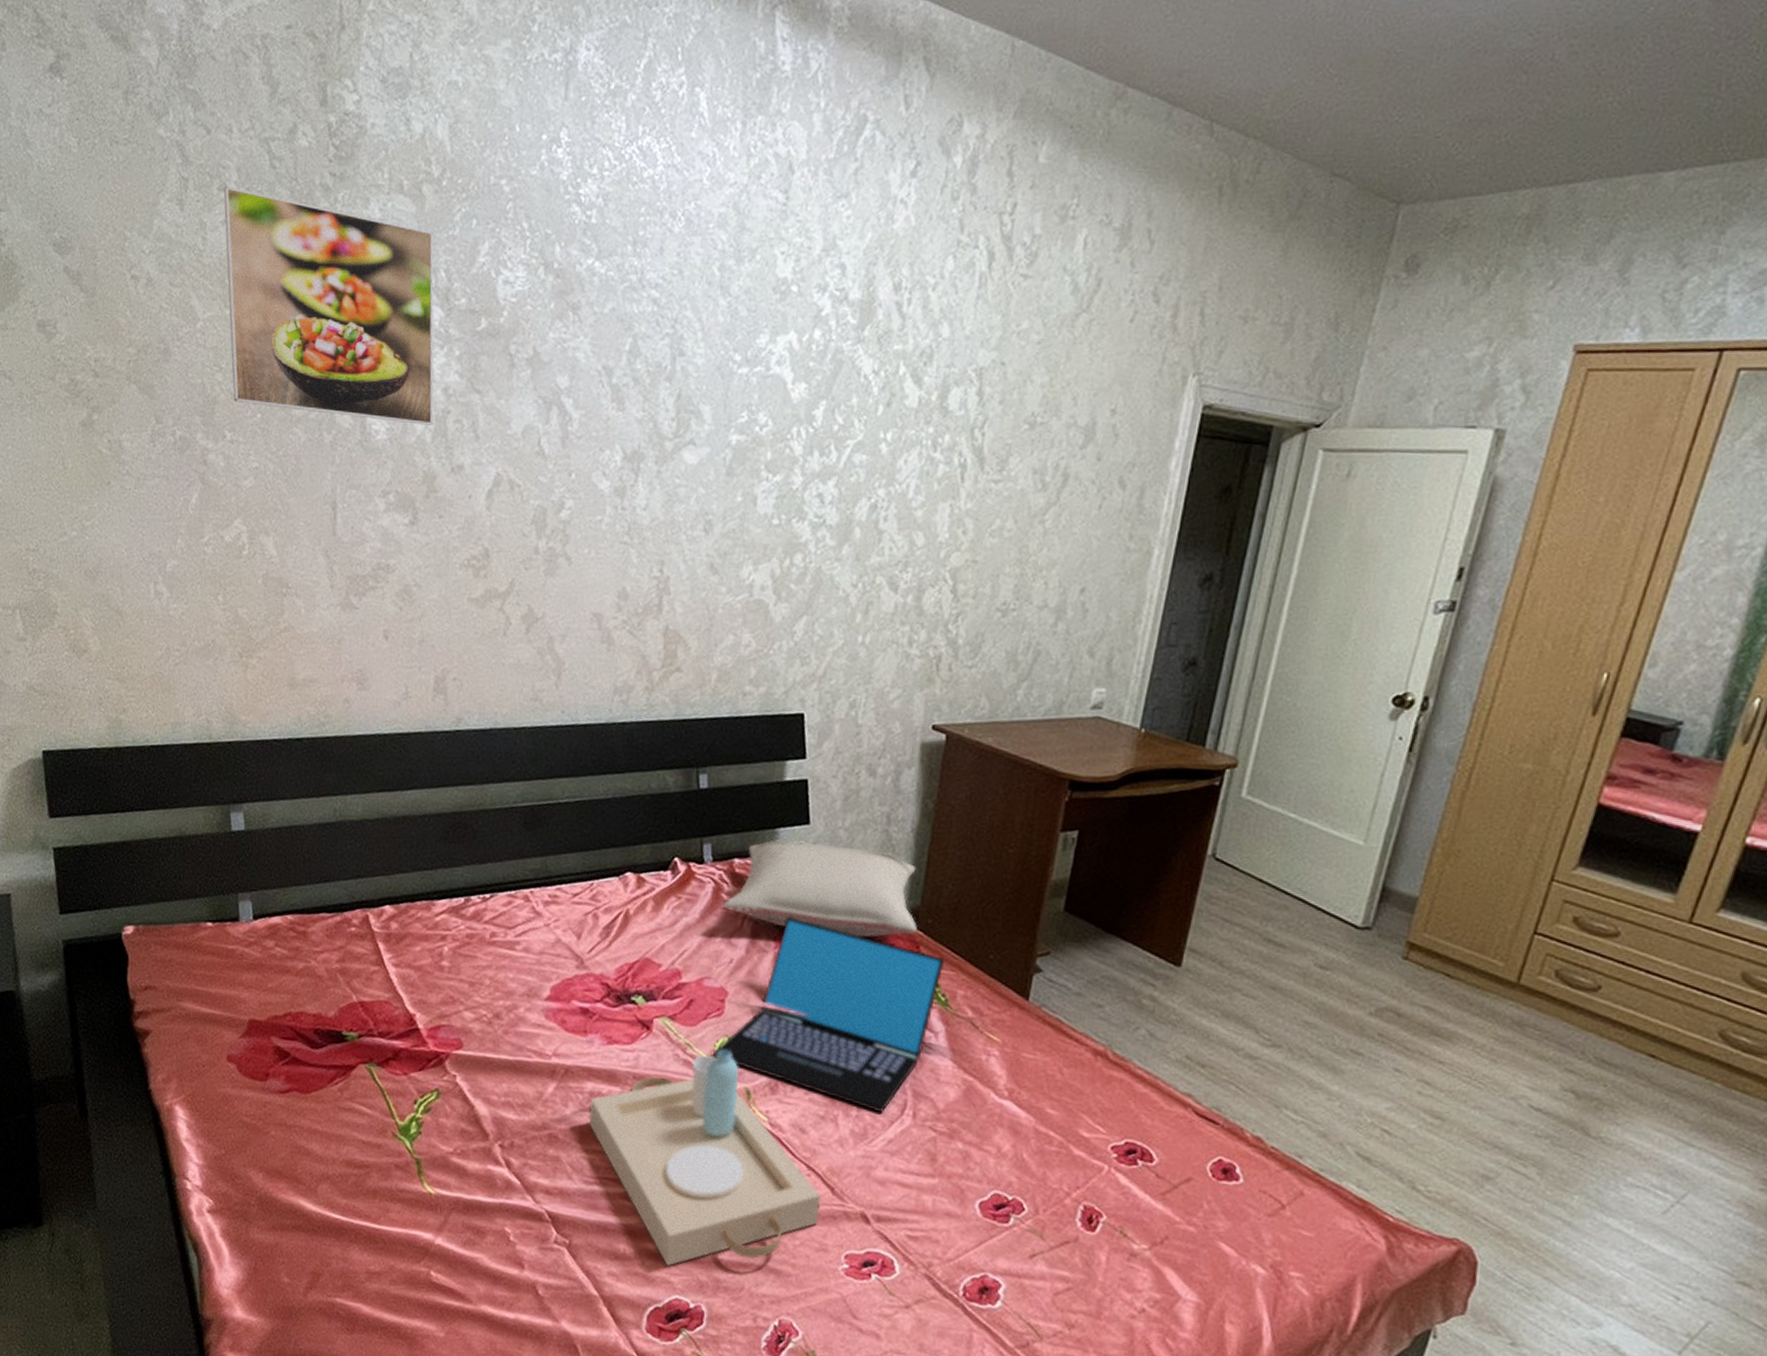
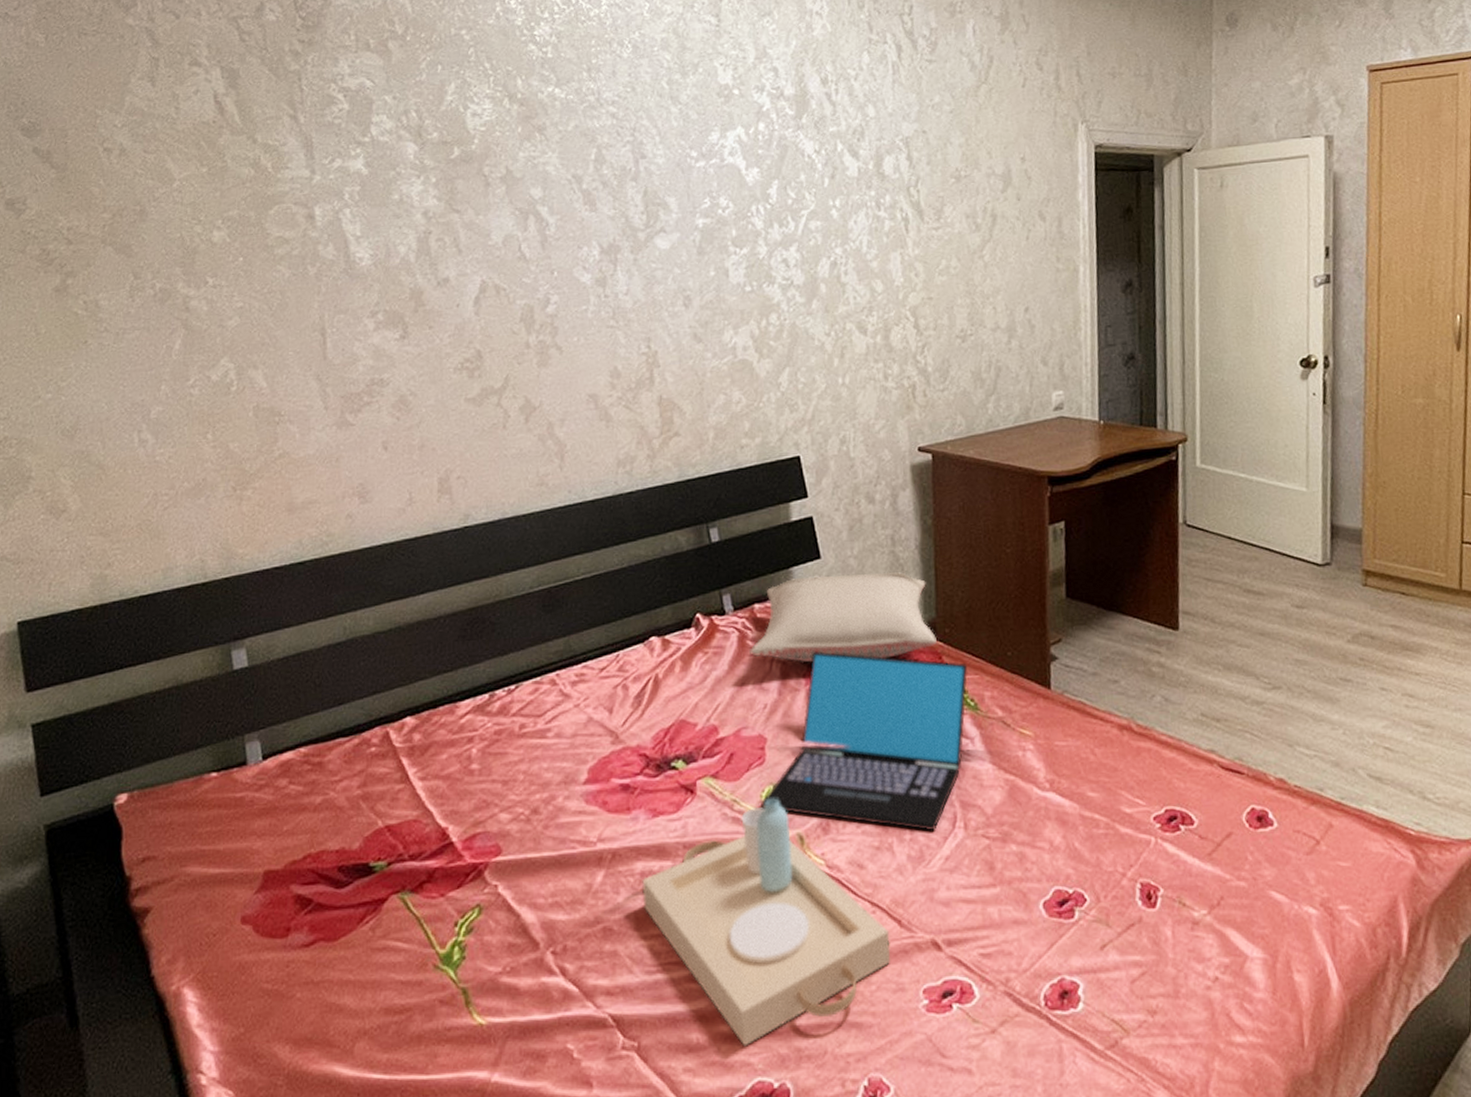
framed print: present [223,186,434,425] -> none [195,61,415,250]

